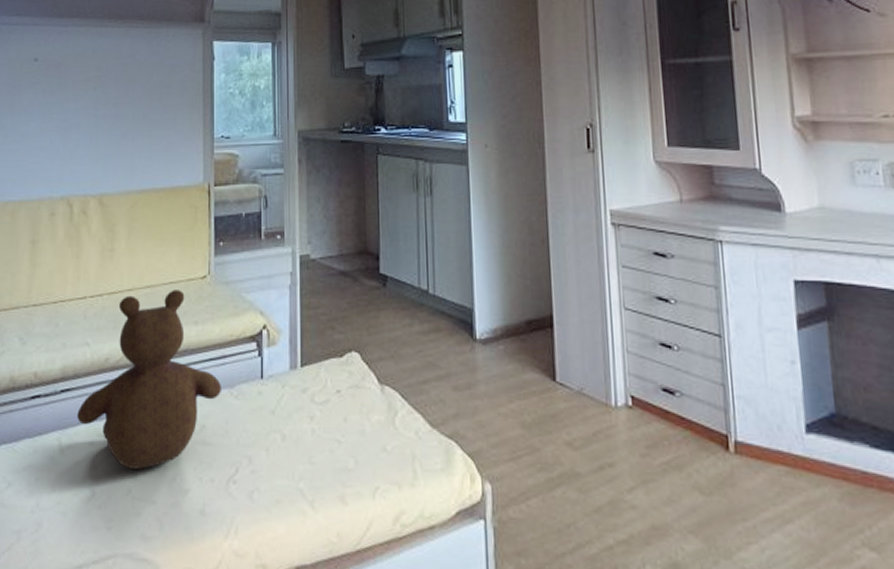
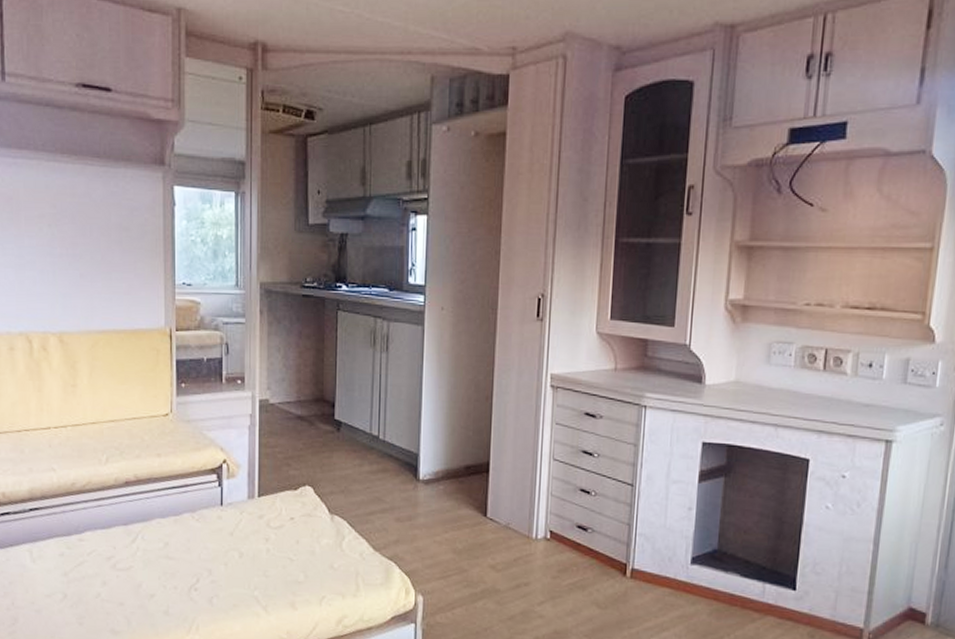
teddy bear: present [77,290,222,470] -> none [46,425,185,577]

